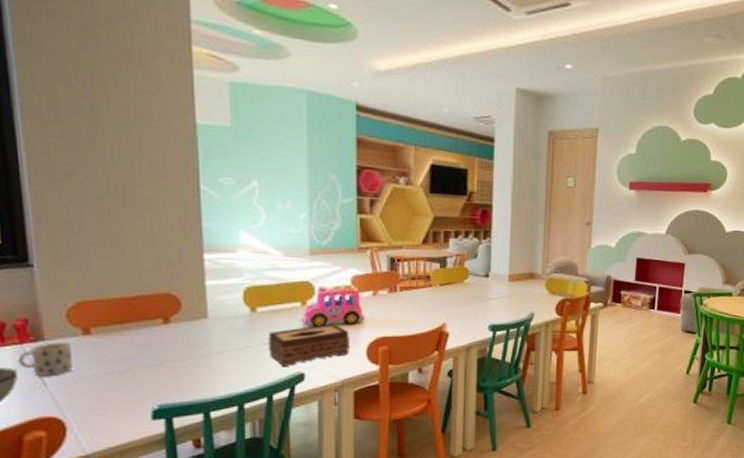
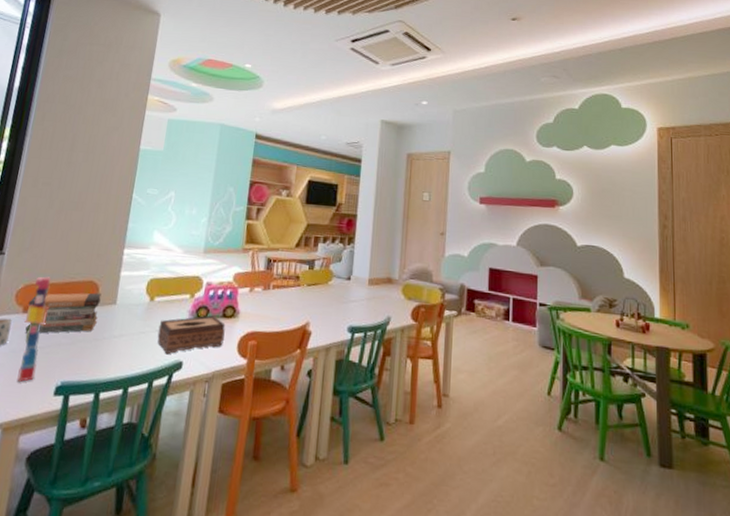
toy blocks: none [85,291,121,409] -> present [17,276,52,382]
book stack: none [87,306,187,358] -> present [25,292,102,334]

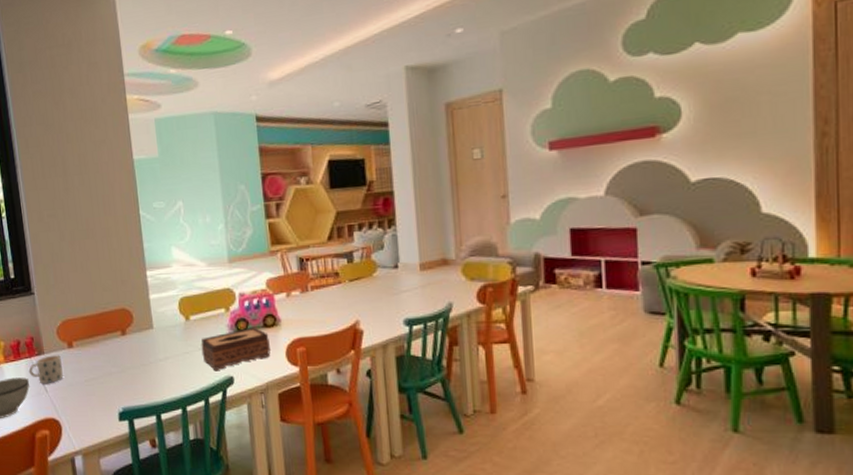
toy blocks: present [17,276,52,382] -> none [69,310,97,411]
book stack: present [25,292,102,334] -> none [70,319,140,367]

